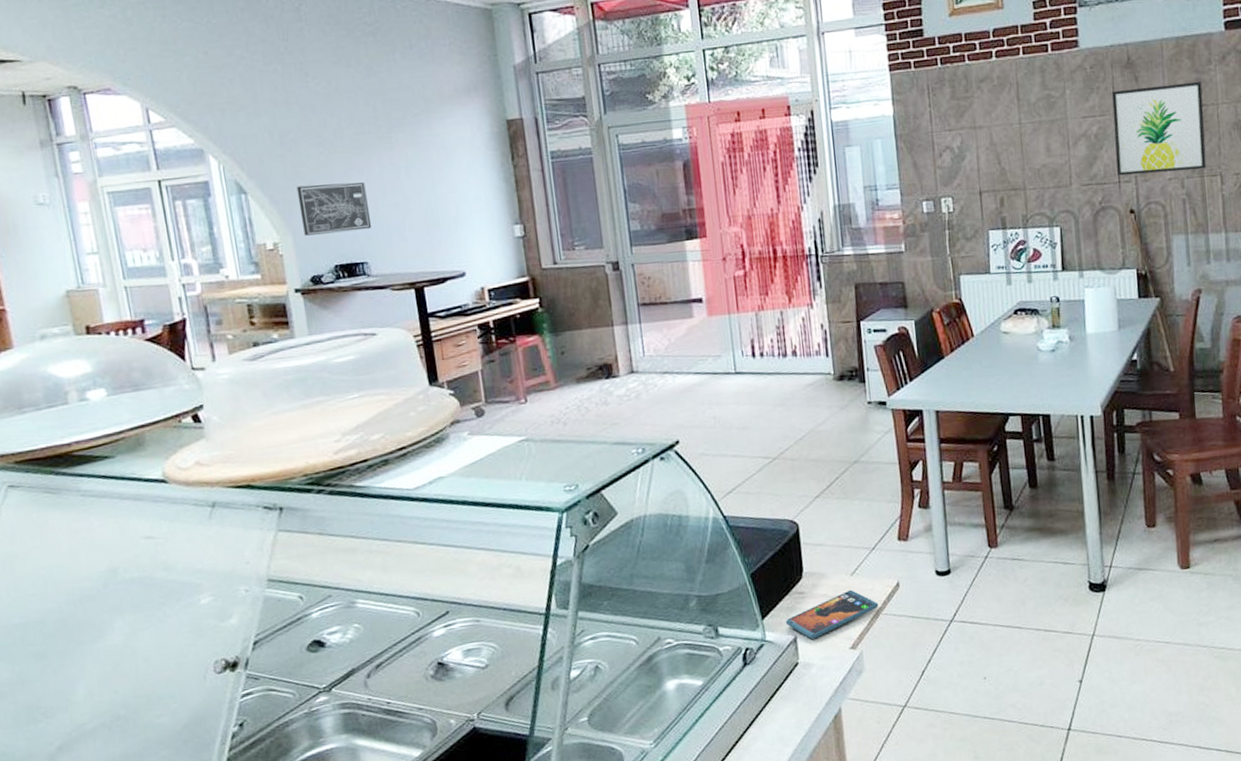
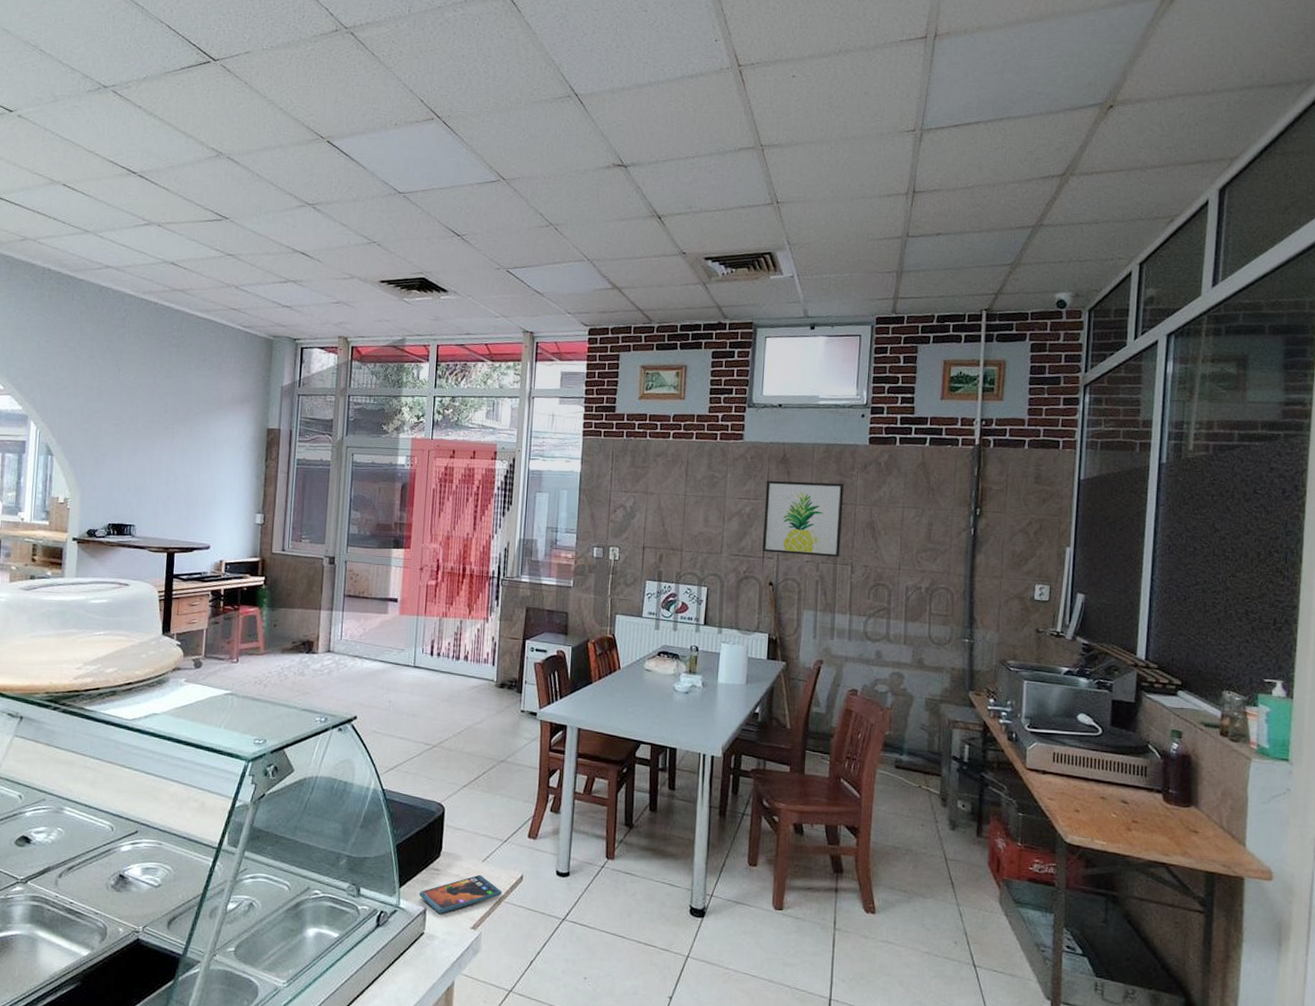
wall art: present [296,182,372,236] -> none [90,456,146,499]

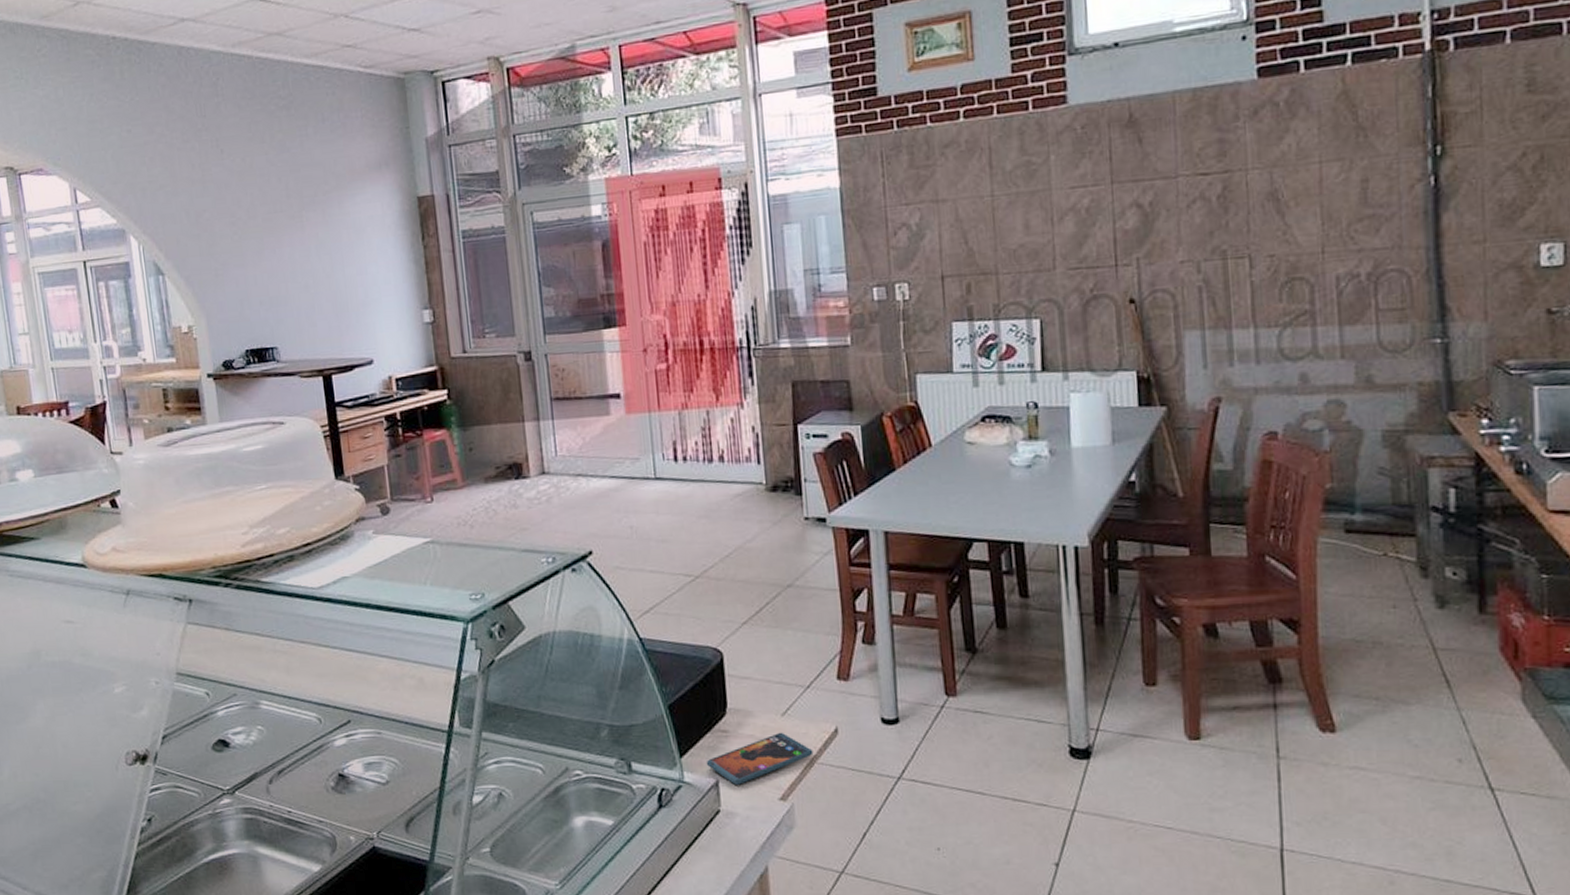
wall art: present [762,481,844,558] -> none [1108,142,1231,258]

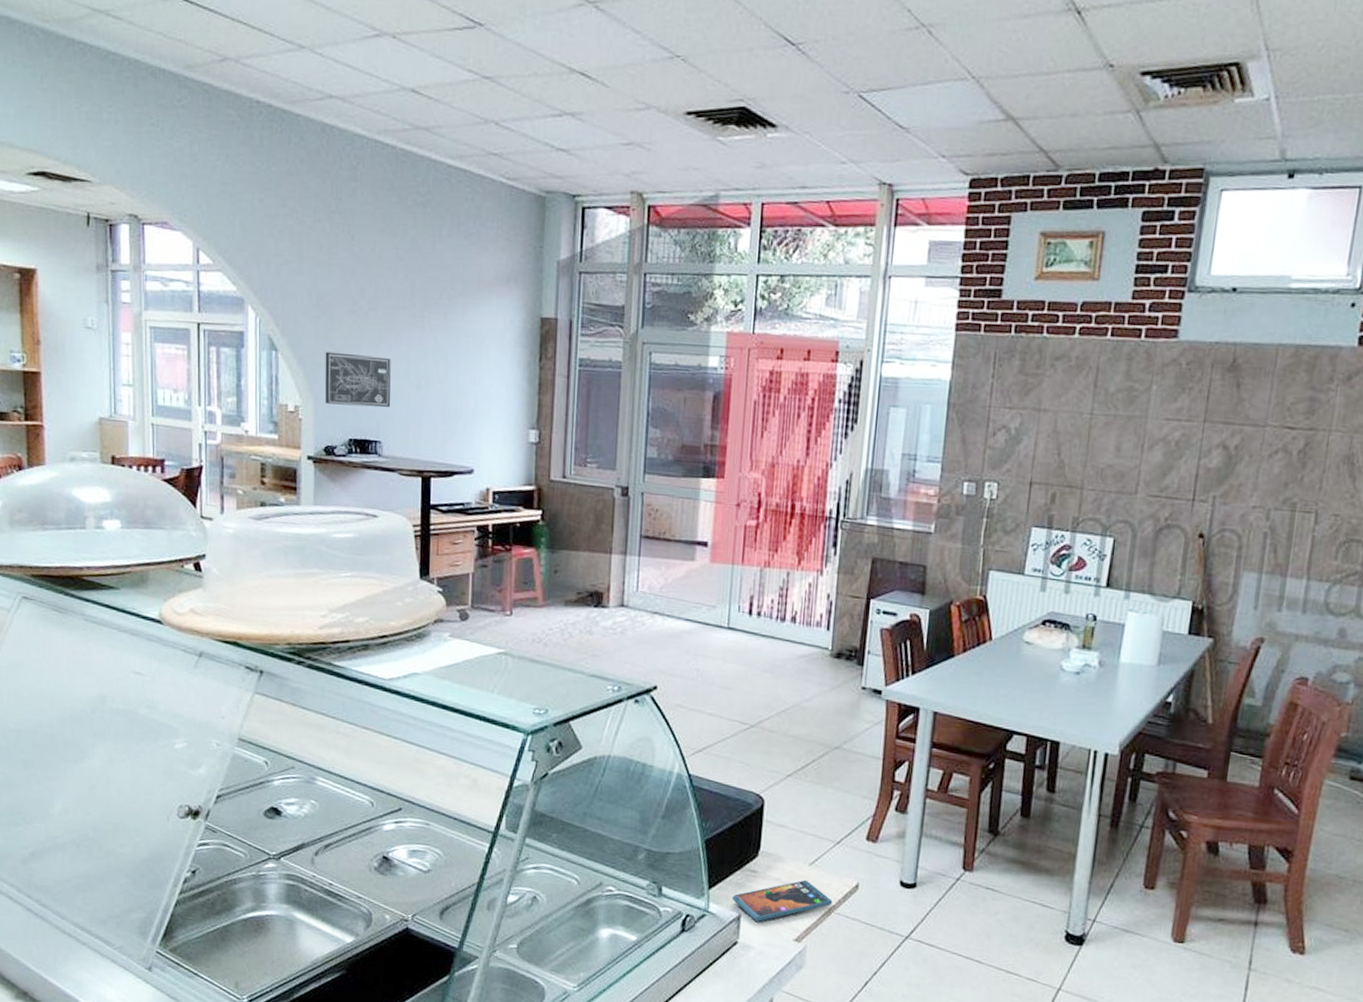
wall art: none [210,263,282,319] -> present [324,351,391,408]

